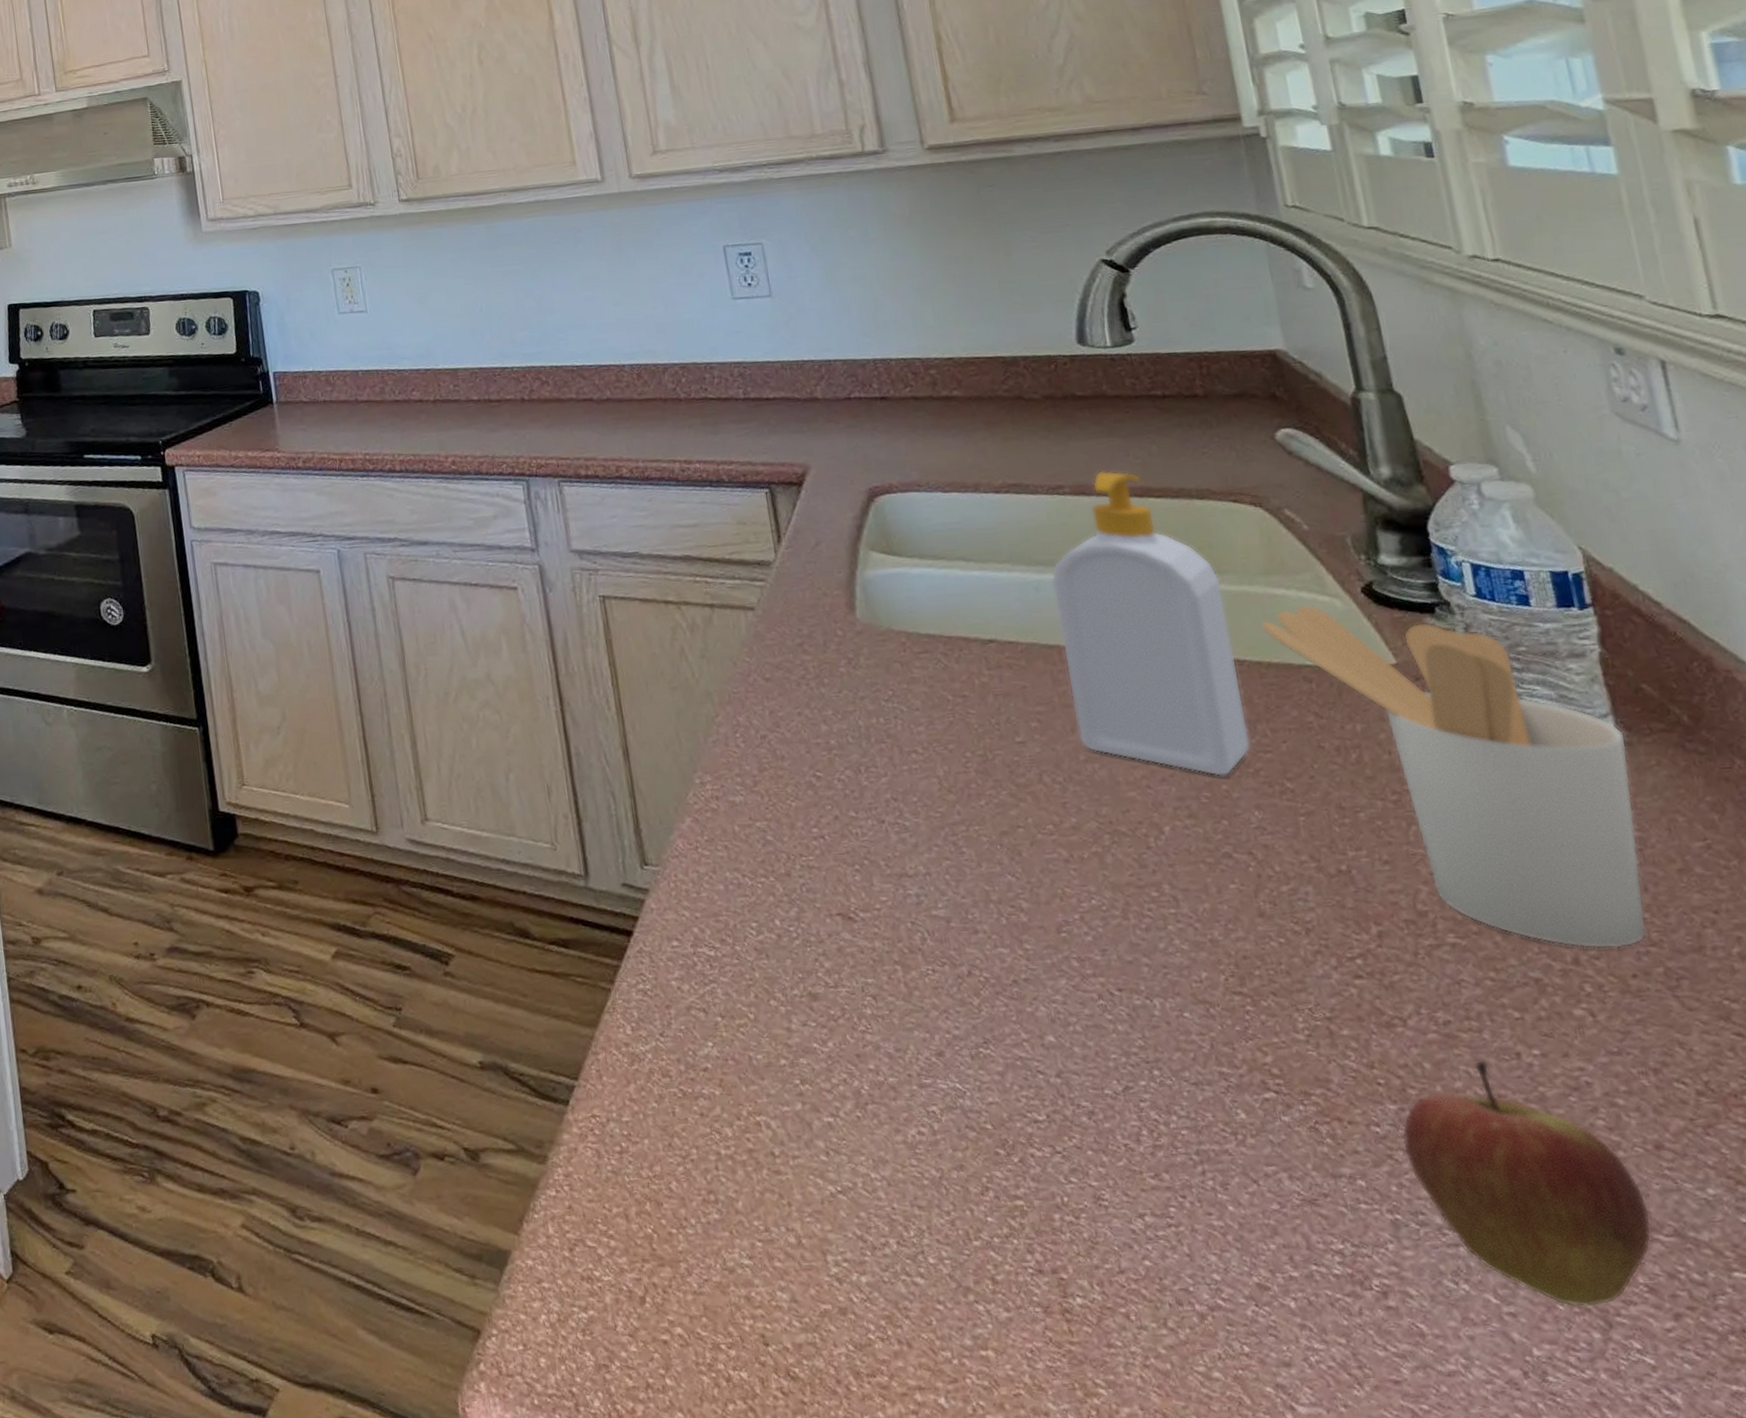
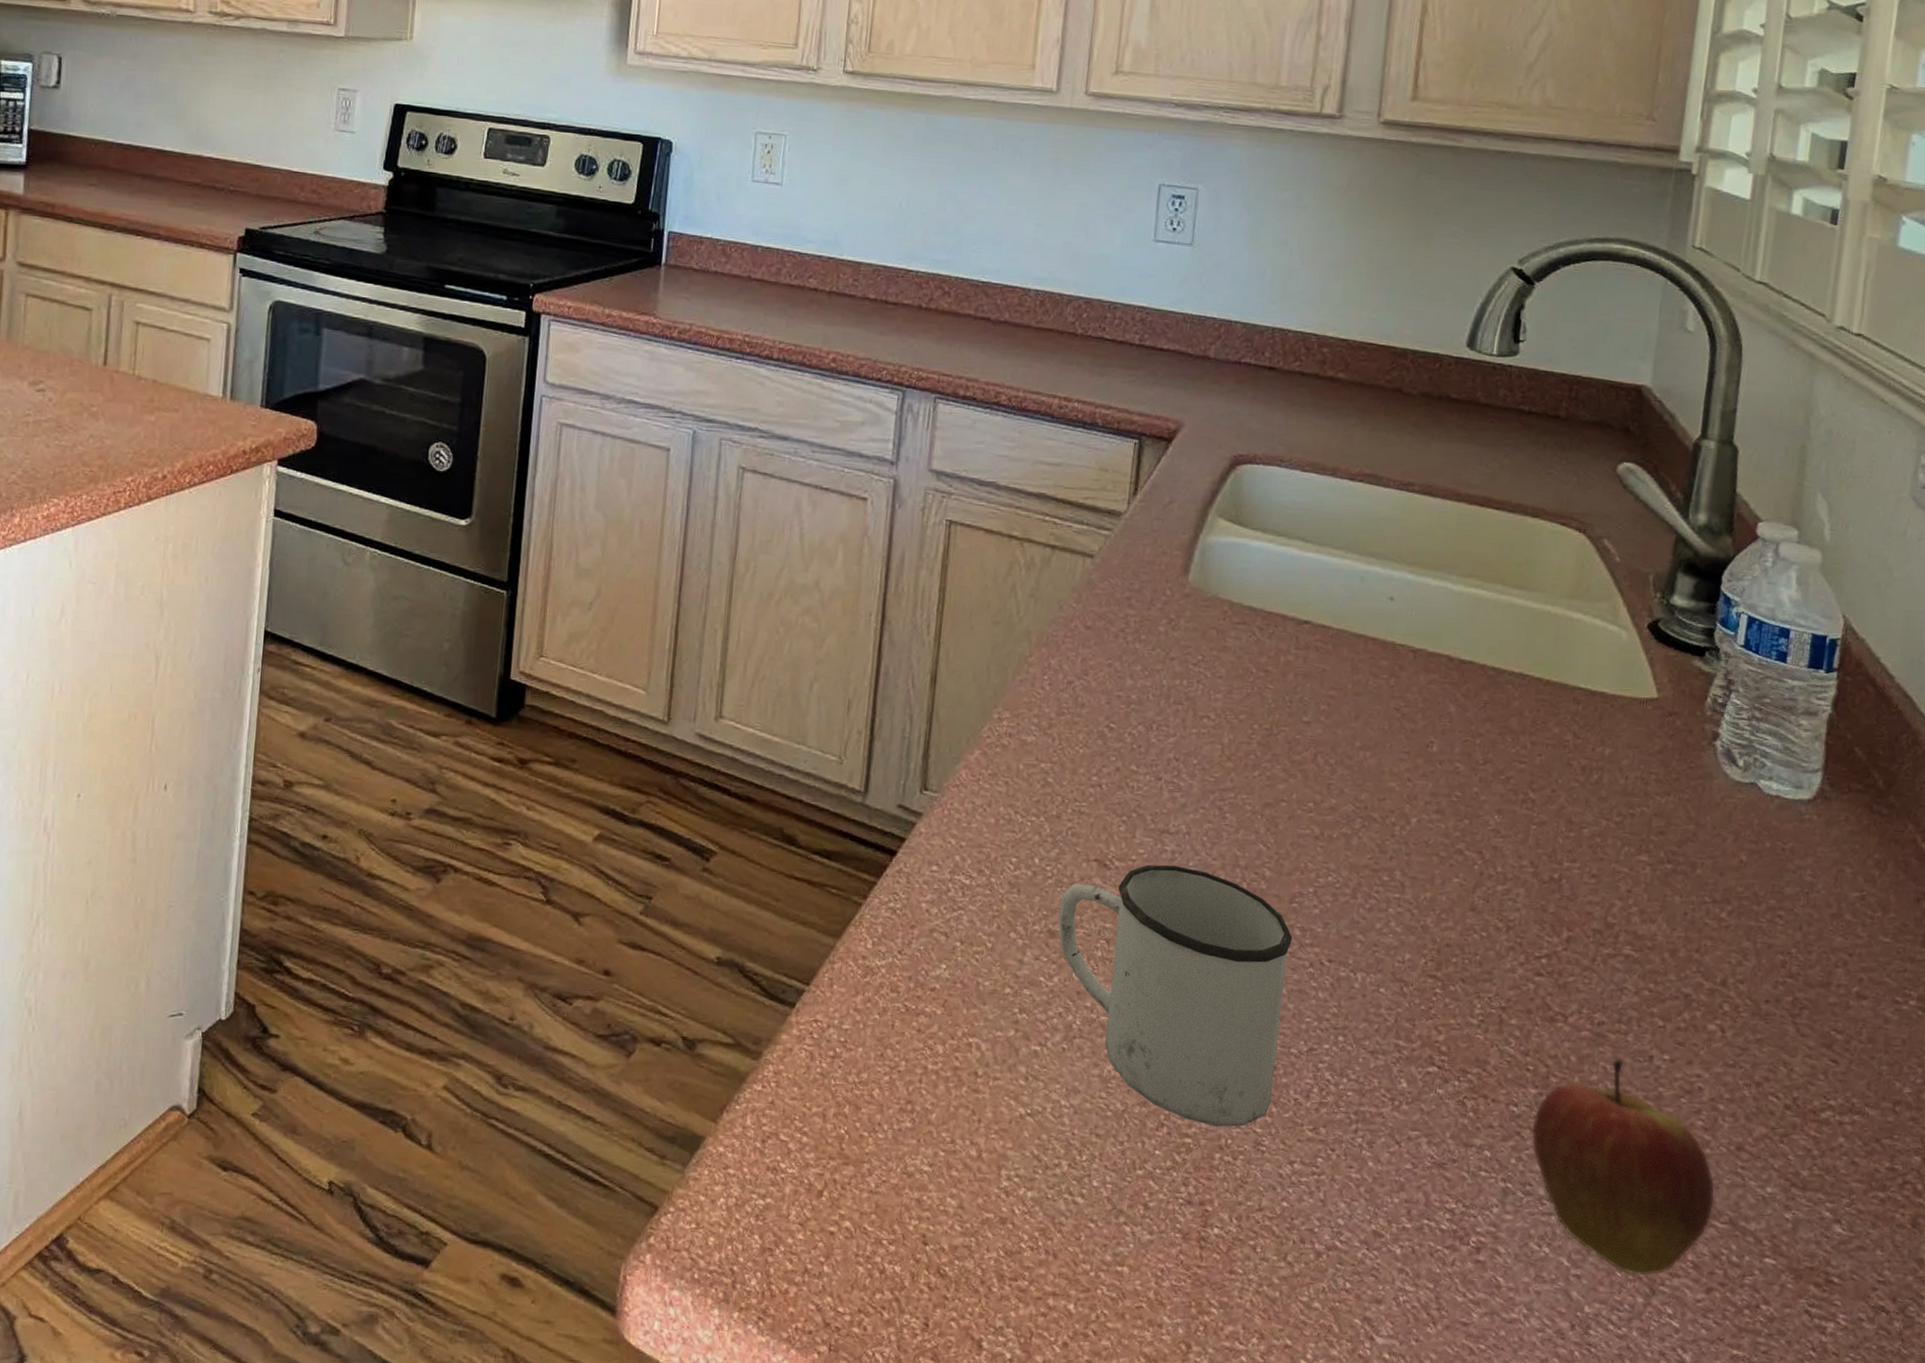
mug: none [813,908,1099,1184] -> present [1058,864,1293,1127]
soap bottle: present [1051,470,1252,777] -> none [1360,474,1529,780]
utensil holder: present [1260,604,1647,949] -> none [1551,631,1827,976]

